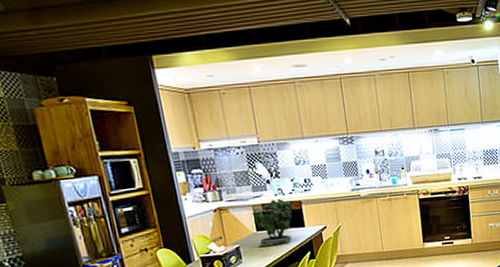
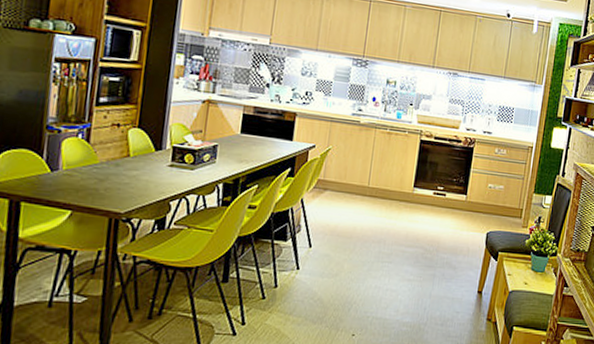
potted plant: present [252,199,297,248] -> none [238,103,289,154]

